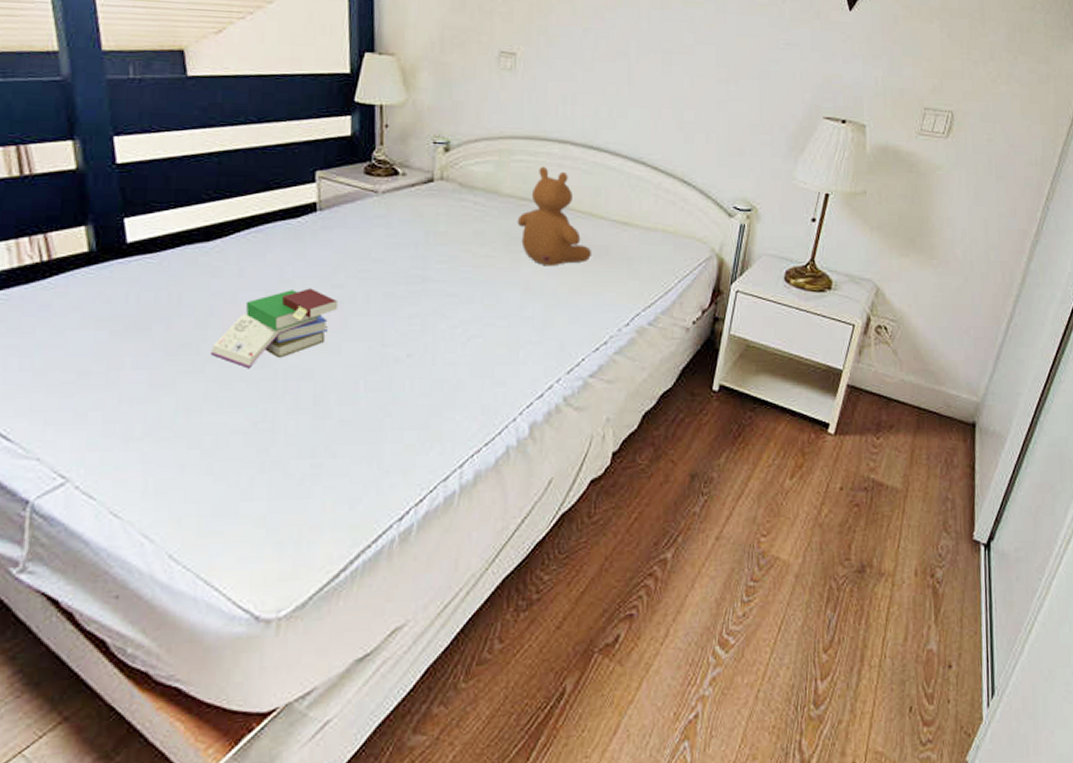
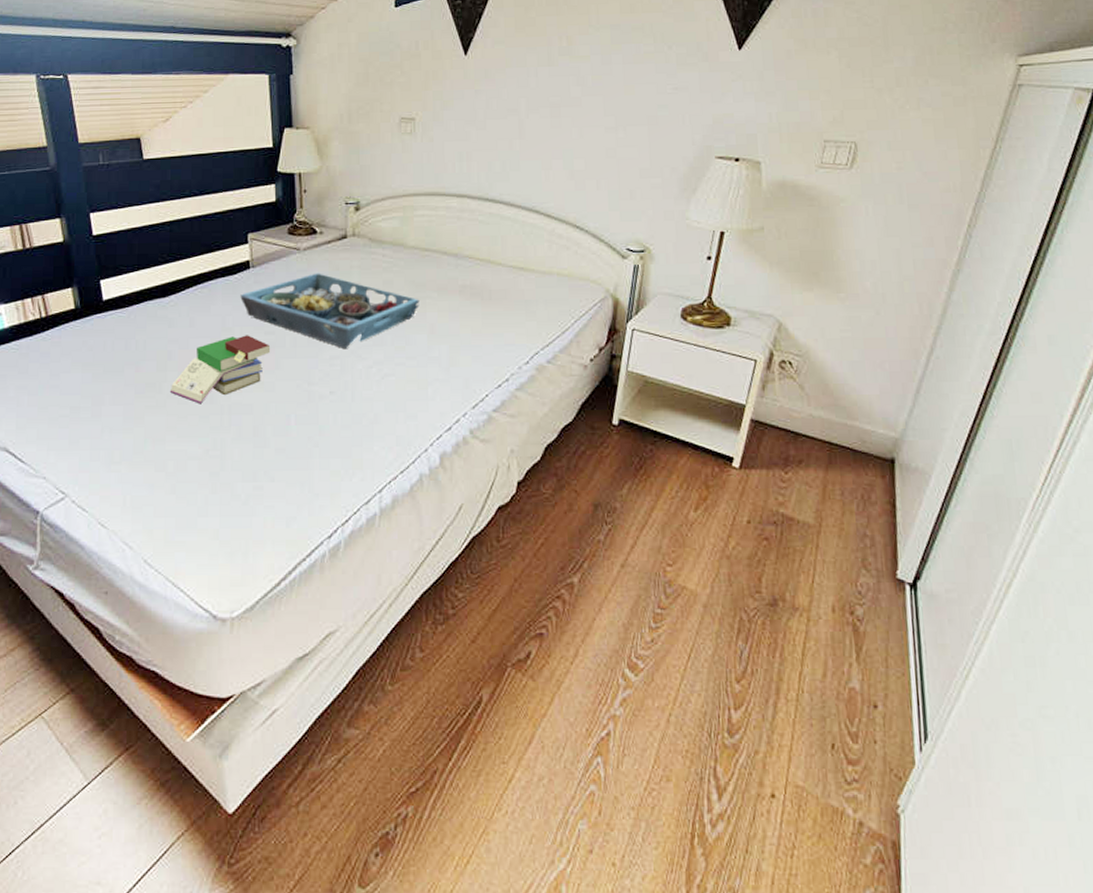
serving tray: none [303,219,513,307] -> present [240,273,420,350]
teddy bear: present [517,166,591,267] -> none [422,219,491,311]

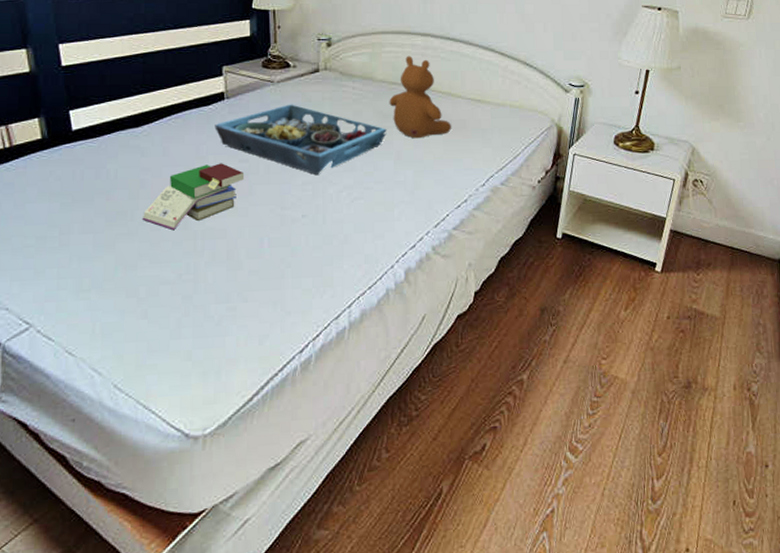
teddy bear: none [422,219,491,311] -> present [389,56,451,139]

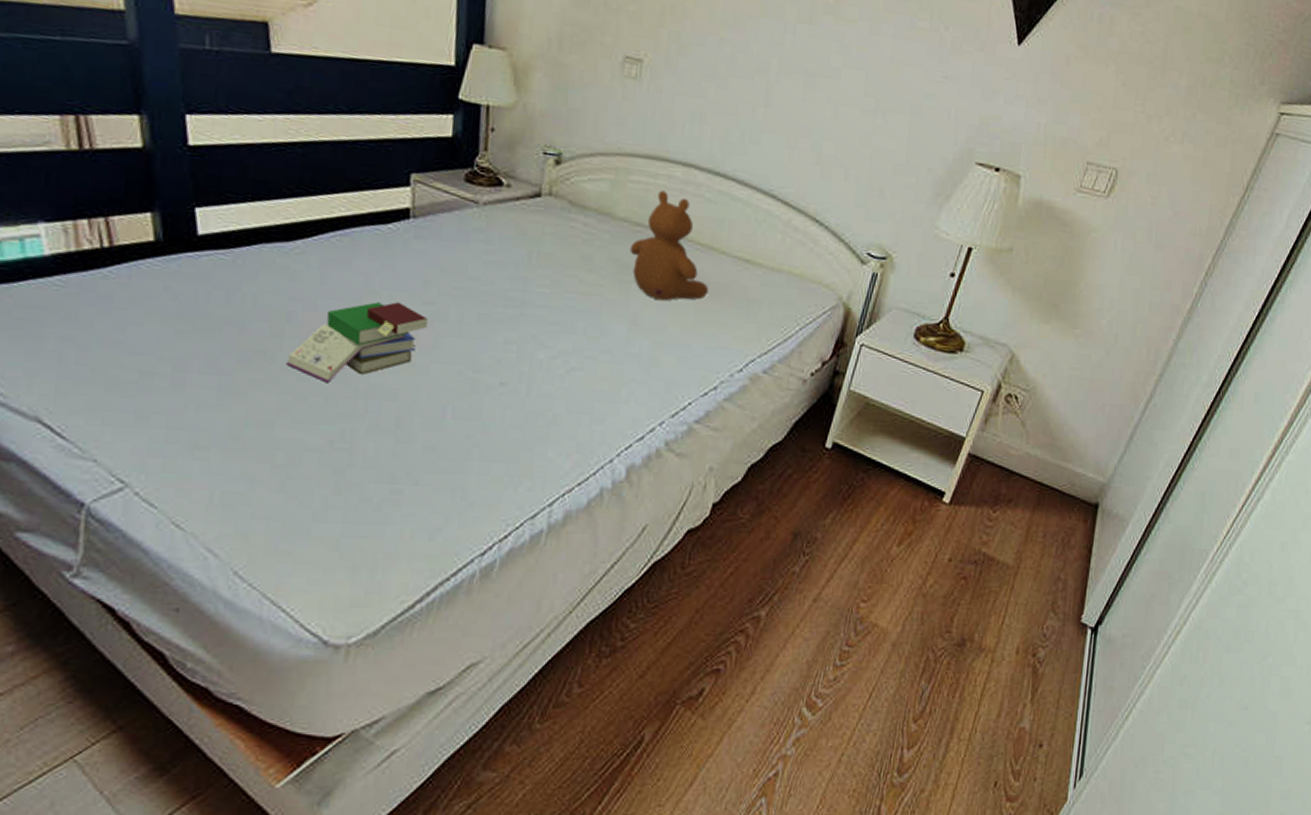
serving tray: present [214,104,387,176] -> none [393,235,623,334]

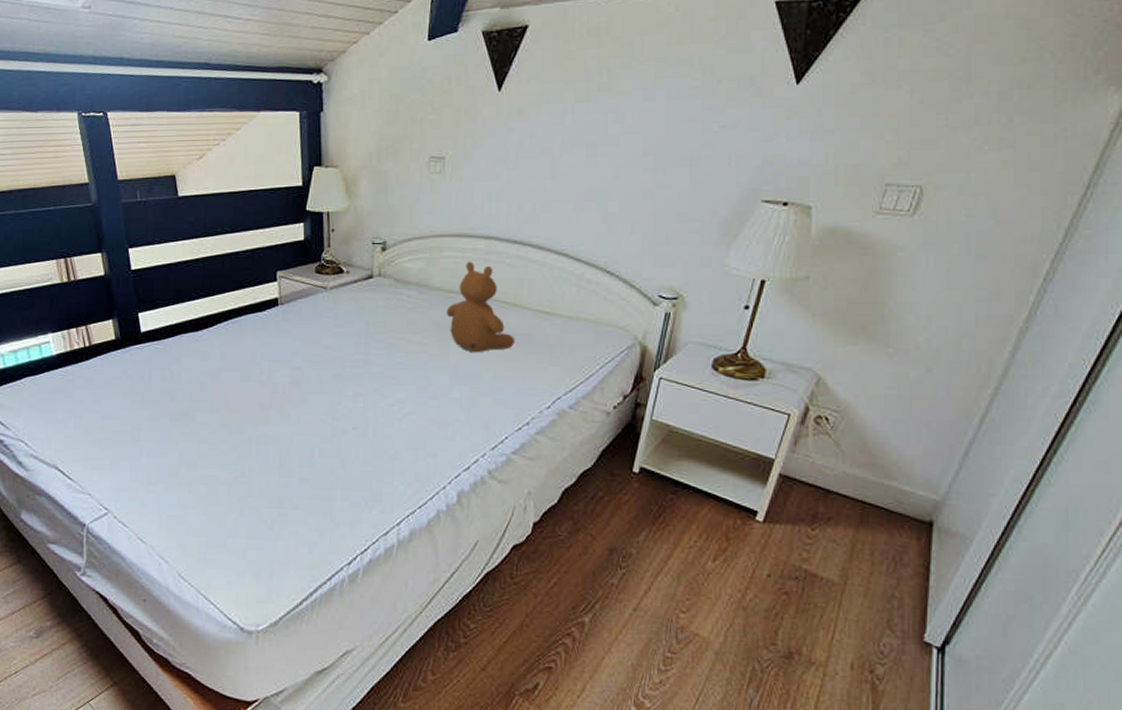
book: present [285,302,429,382] -> none [202,370,297,433]

